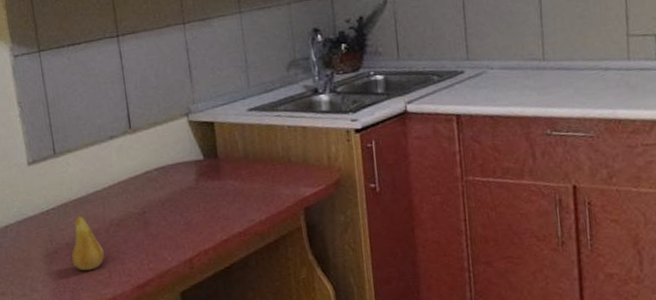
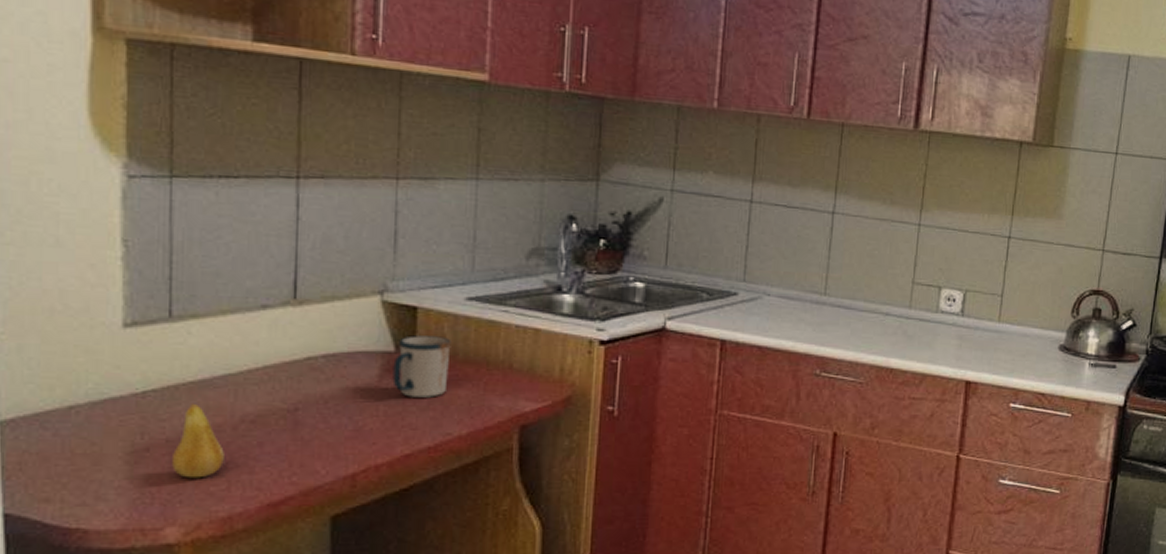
mug: none [204,143,245,194] -> present [392,335,451,398]

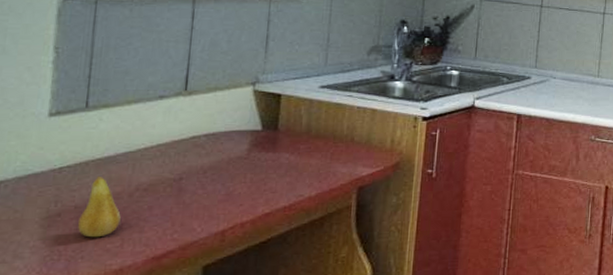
mug: present [392,335,451,398] -> none [258,117,307,166]

